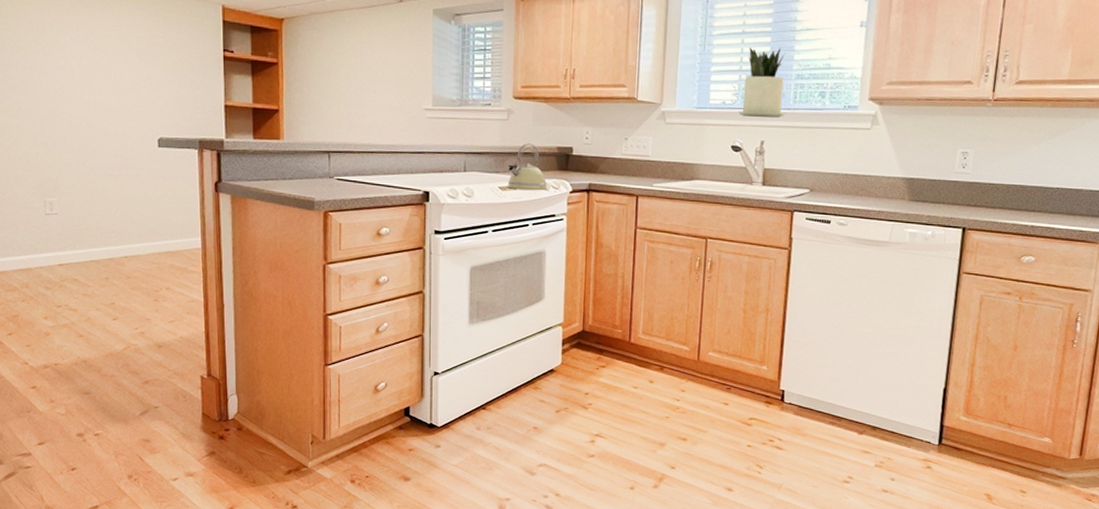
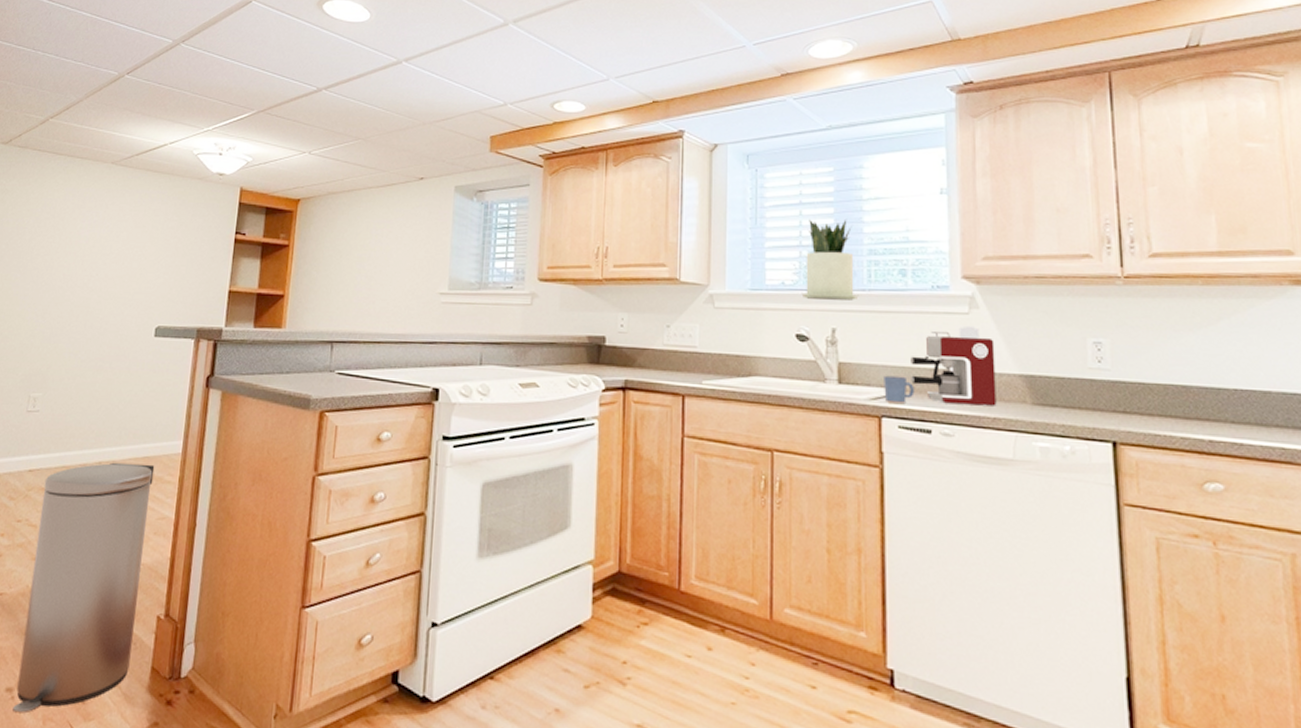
pedal bin: none [76,256,183,451] -> present [12,462,155,714]
kettle: present [507,143,548,191] -> none [528,332,576,389]
mug: none [797,179,821,202] -> present [884,375,915,405]
coffee maker: none [819,139,887,202] -> present [911,325,997,406]

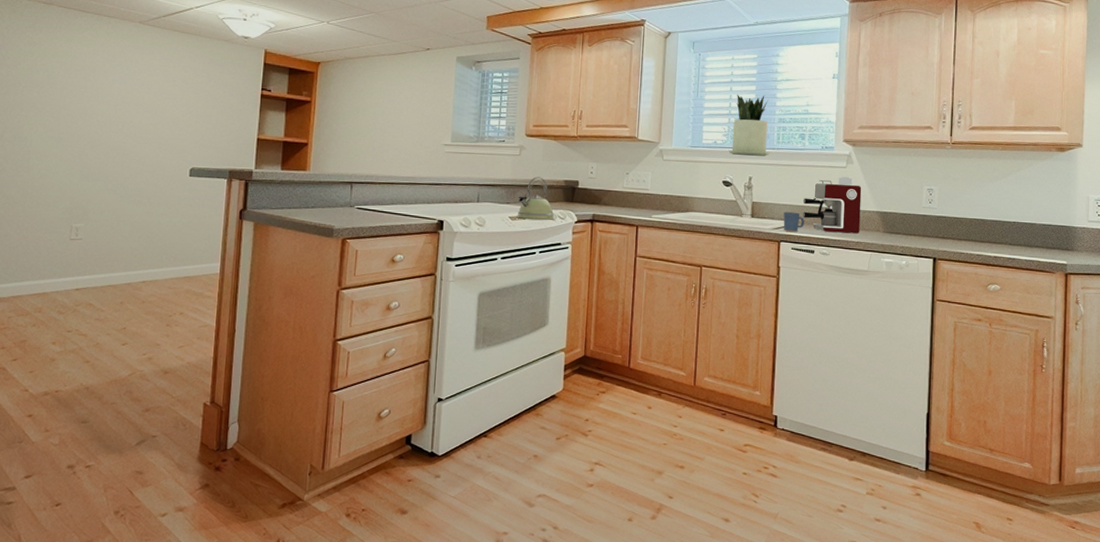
pedal bin: present [12,462,155,714] -> none [75,281,196,484]
kettle: none [528,332,576,389] -> present [516,177,555,221]

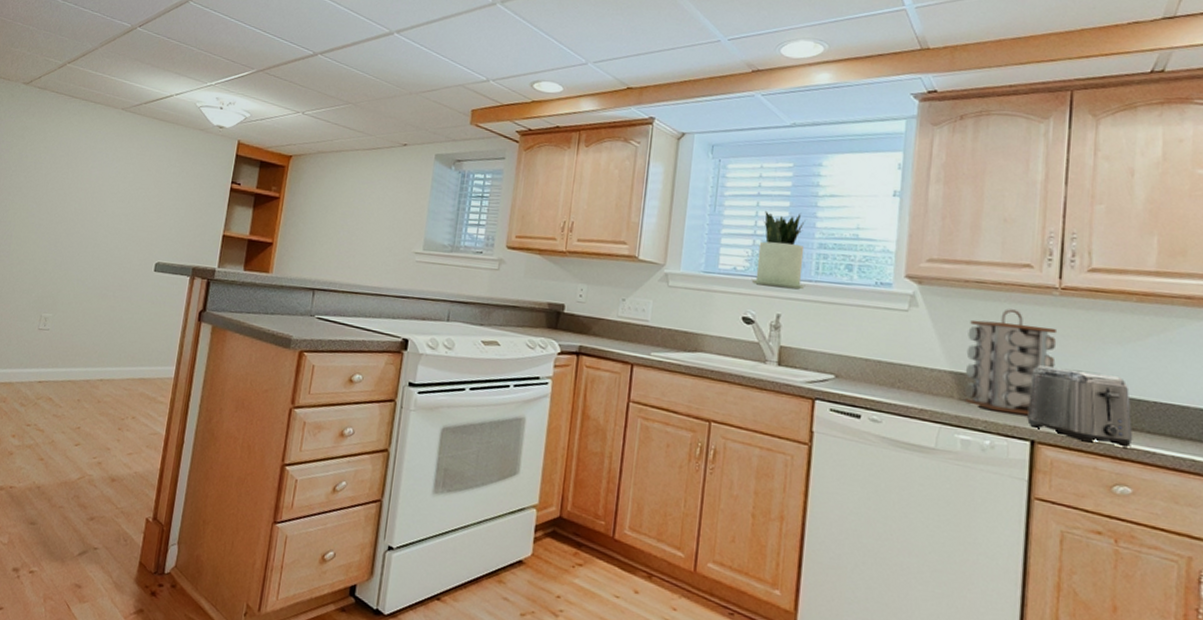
kettle: present [516,177,555,221] -> none [490,296,534,350]
mug: present [783,211,805,233] -> none [819,361,849,390]
coffee maker: present [803,176,862,234] -> none [846,321,930,399]
spice rack: none [887,161,950,241] -> present [965,309,1057,417]
toaster: none [931,202,1001,257] -> present [1027,365,1133,448]

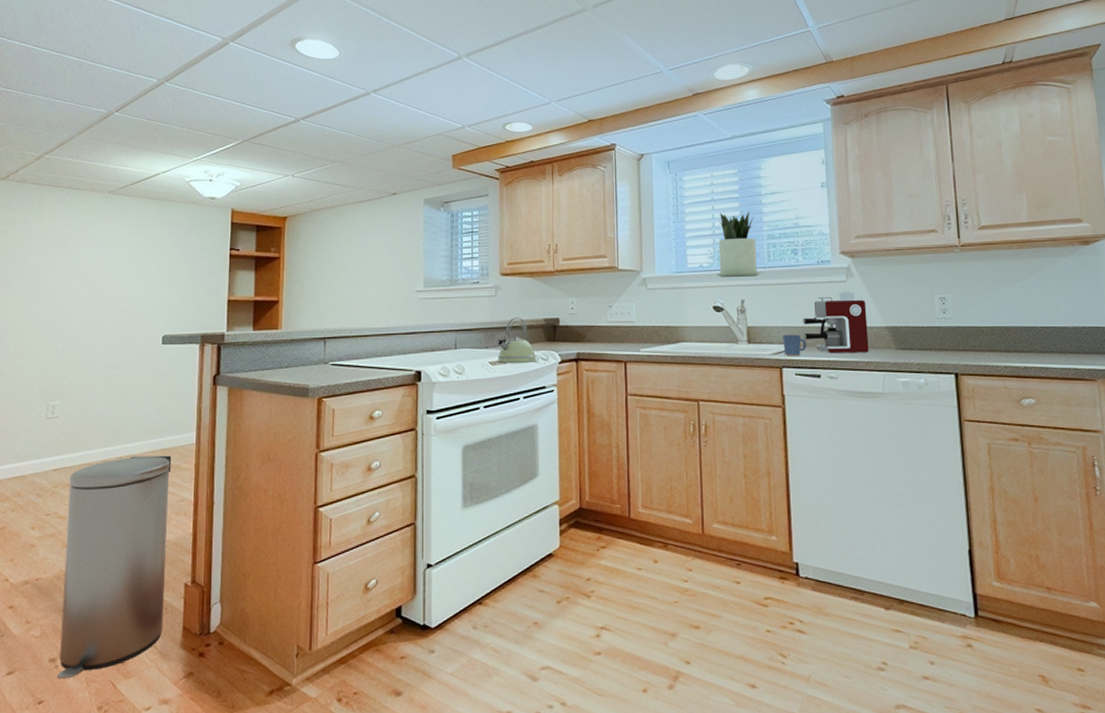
pedal bin: none [18,380,150,591] -> present [57,455,172,679]
kettle: none [490,296,534,350] -> present [497,317,537,364]
mug: none [819,361,849,390] -> present [783,334,807,357]
coffee maker: none [846,321,930,399] -> present [803,291,869,354]
spice rack: present [965,309,1057,417] -> none [895,268,965,355]
toaster: present [1027,365,1133,448] -> none [948,310,1030,368]

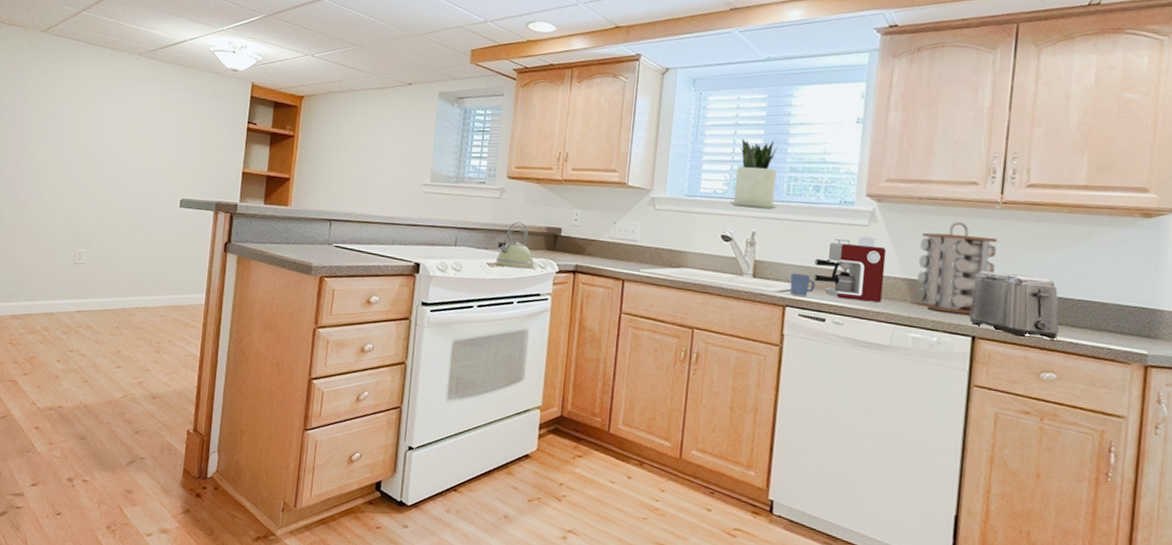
pedal bin: present [57,455,172,679] -> none [73,308,183,498]
spice rack: none [895,268,965,355] -> present [916,222,997,316]
toaster: none [948,310,1030,368] -> present [969,271,1060,340]

